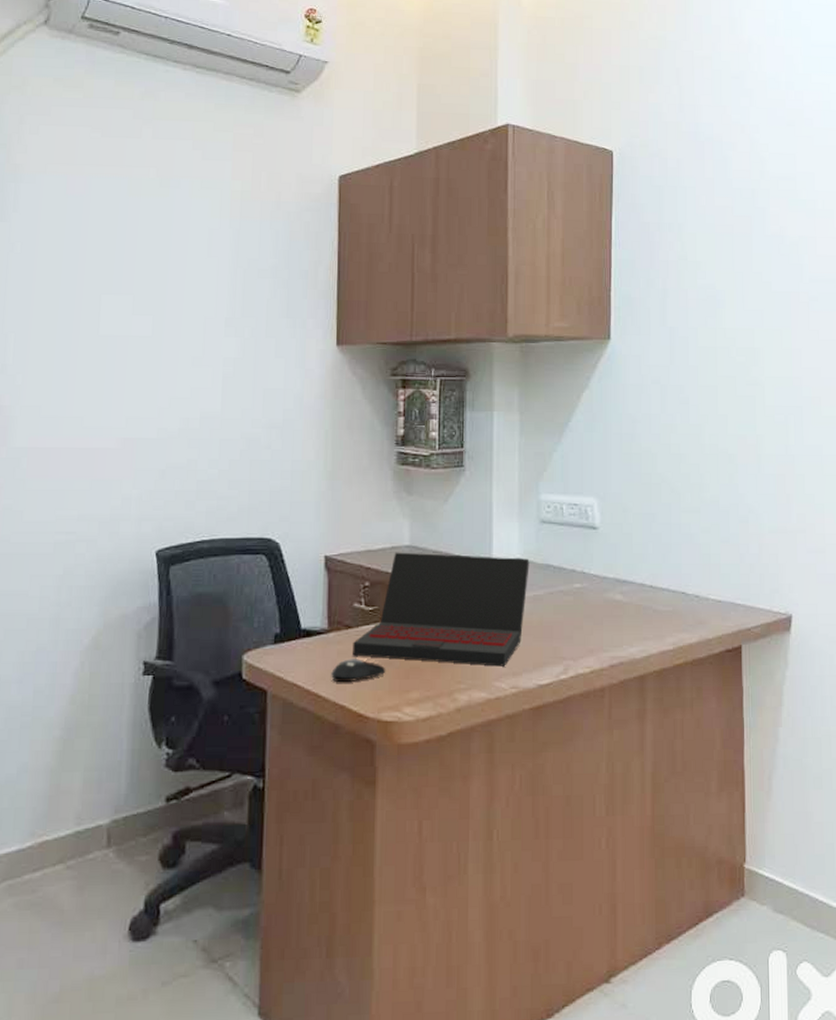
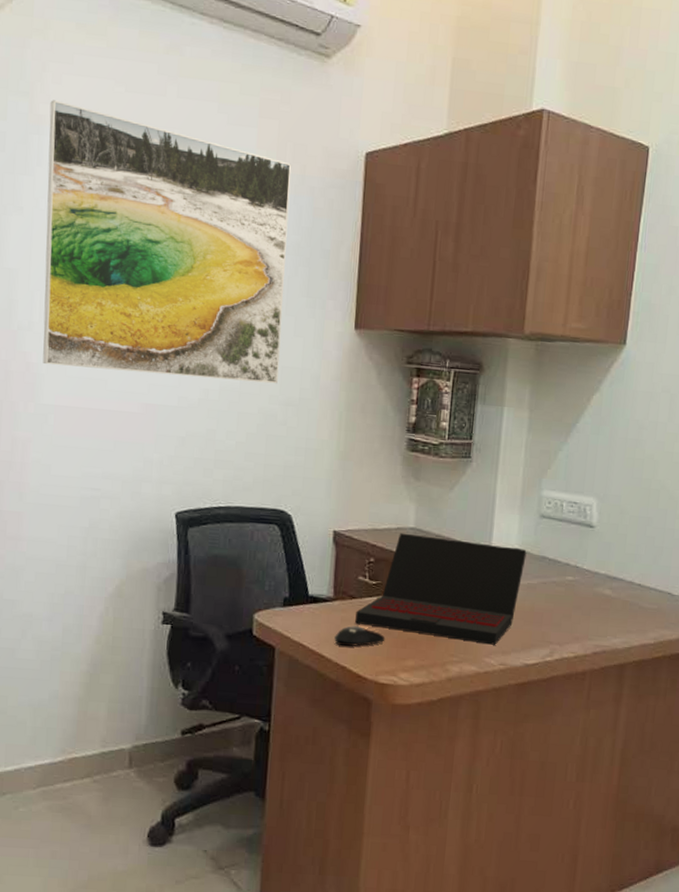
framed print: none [16,149,267,407] -> present [43,100,291,384]

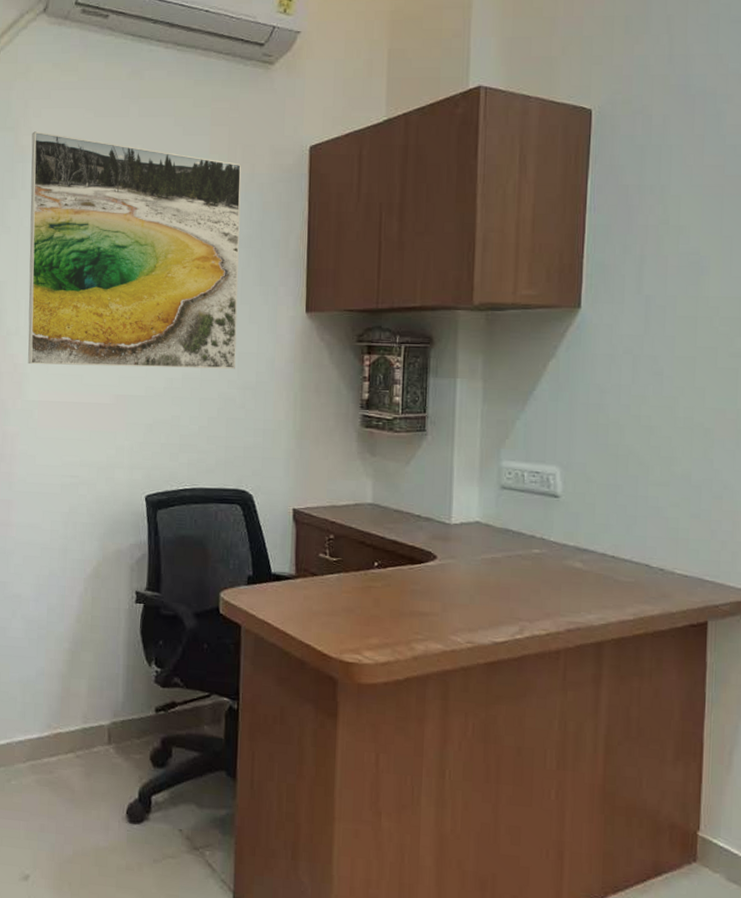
computer mouse: present [334,626,385,647] -> none [298,603,348,625]
laptop: present [355,533,527,645] -> none [318,509,489,622]

